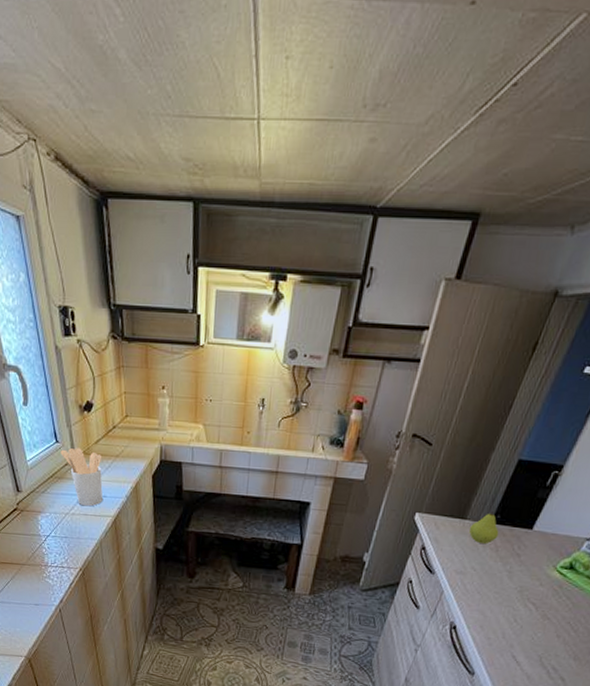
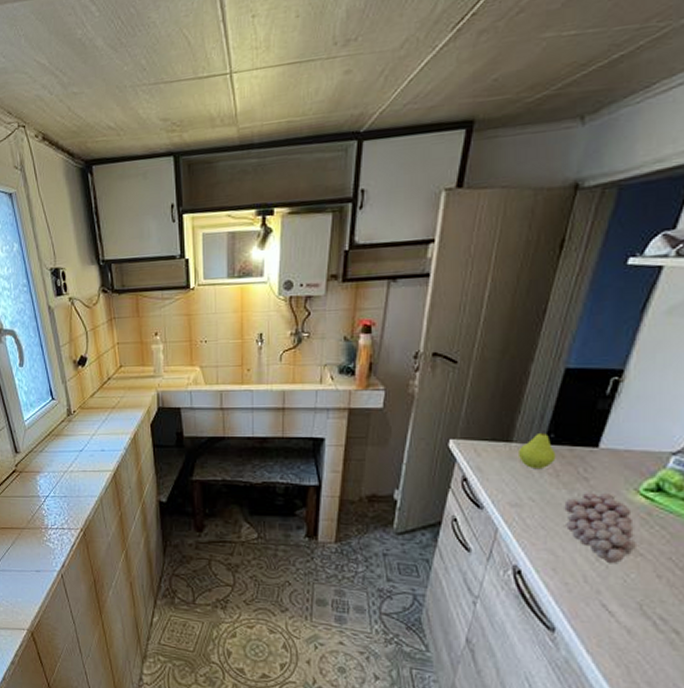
utensil holder: present [60,447,104,507] -> none [57,403,102,462]
fruit: none [496,565,548,625] -> present [564,492,638,564]

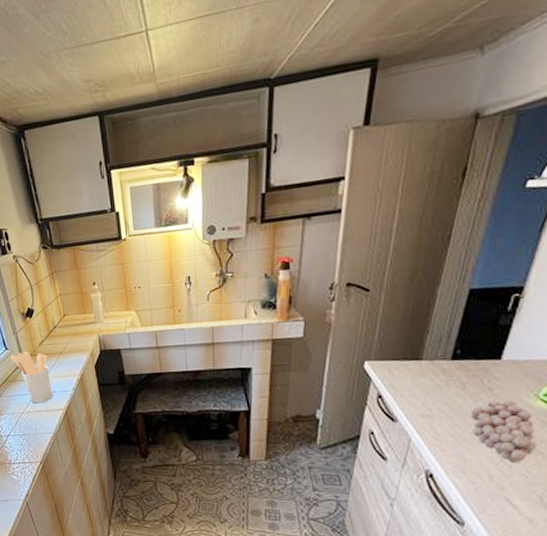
utensil holder: none [57,403,102,462] -> present [10,351,53,404]
fruit: present [519,430,556,468] -> none [428,347,463,383]

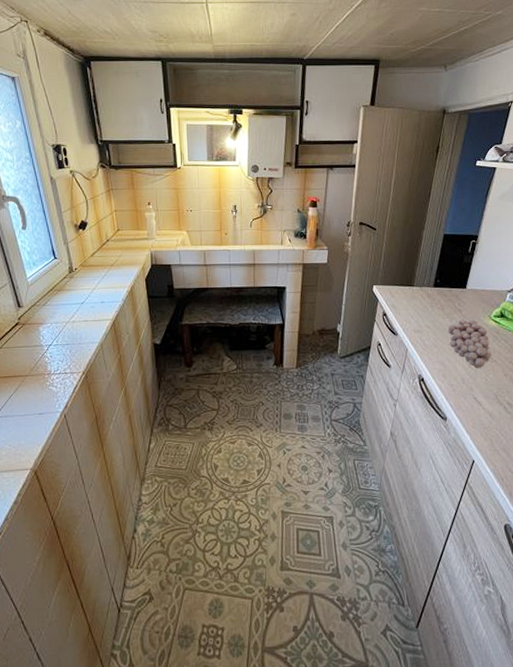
utensil holder: present [10,351,53,404] -> none [59,261,102,313]

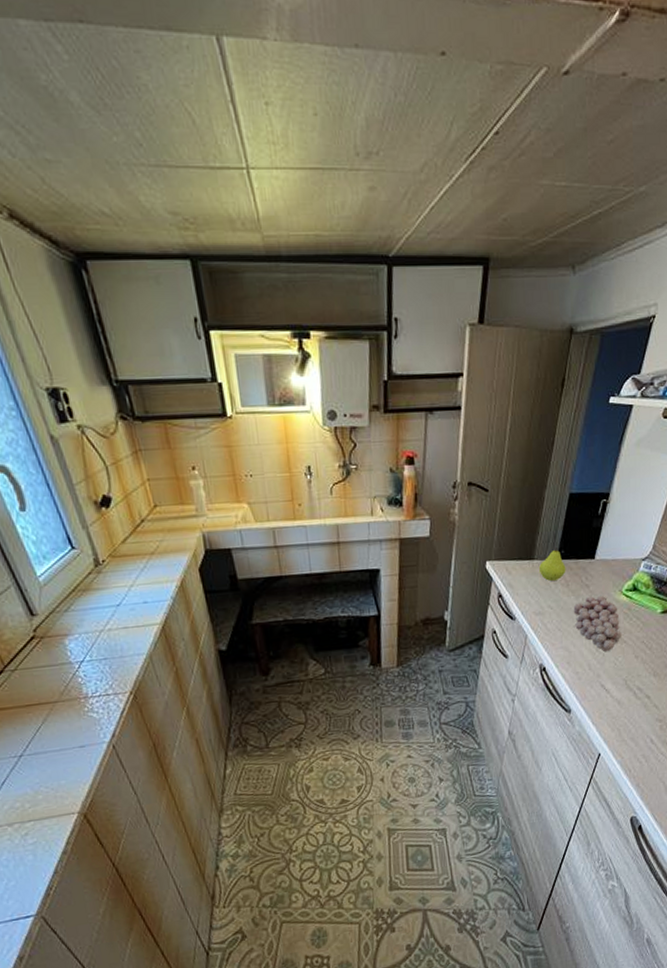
fruit: none [418,277,442,304] -> present [539,548,566,581]

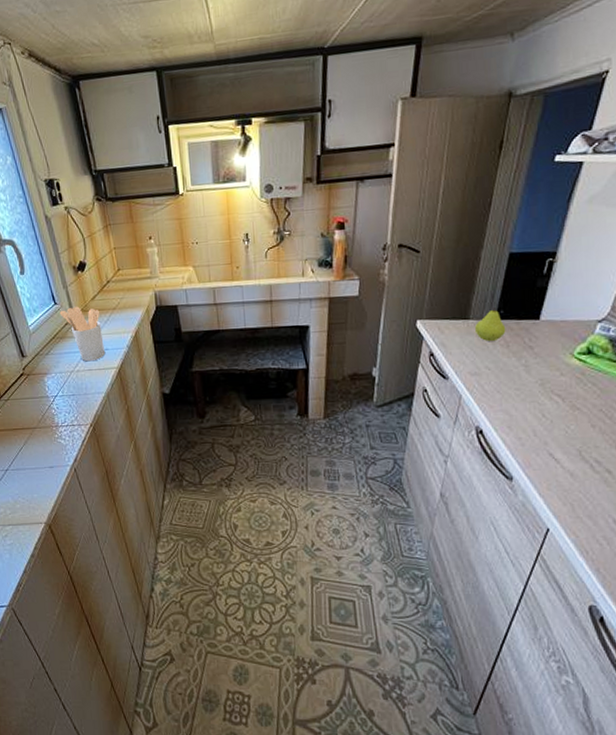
utensil holder: none [80,551,145,618] -> present [60,306,106,362]
fruit: present [573,595,623,653] -> none [514,357,575,419]

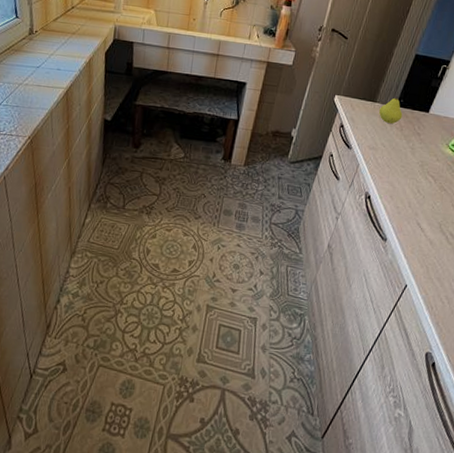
utensil holder: present [60,306,106,362] -> none [19,23,59,78]

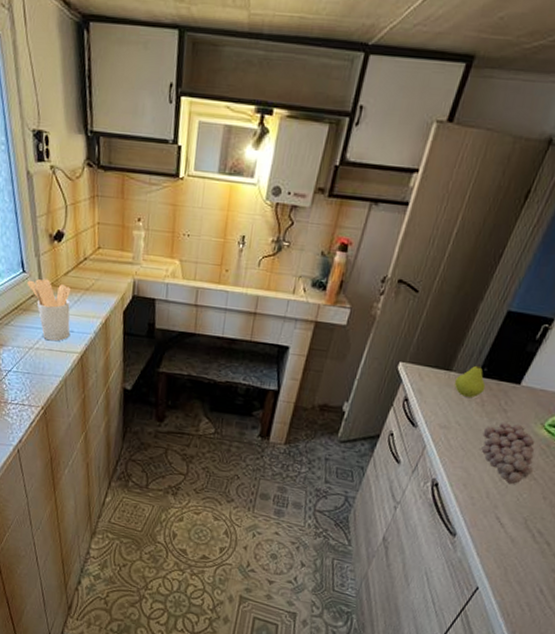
utensil holder: none [19,23,59,78] -> present [27,278,71,342]
fruit: none [402,143,444,196] -> present [481,421,535,485]

